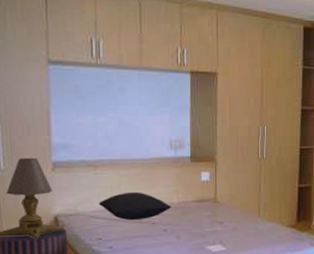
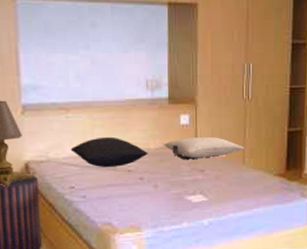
pillow: none [185,191,260,213] -> present [163,136,245,160]

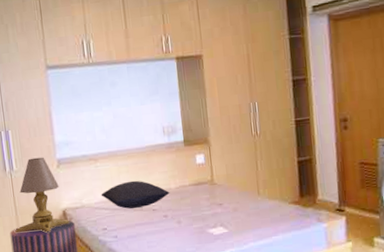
pillow: present [163,136,245,160] -> none [182,172,259,196]

